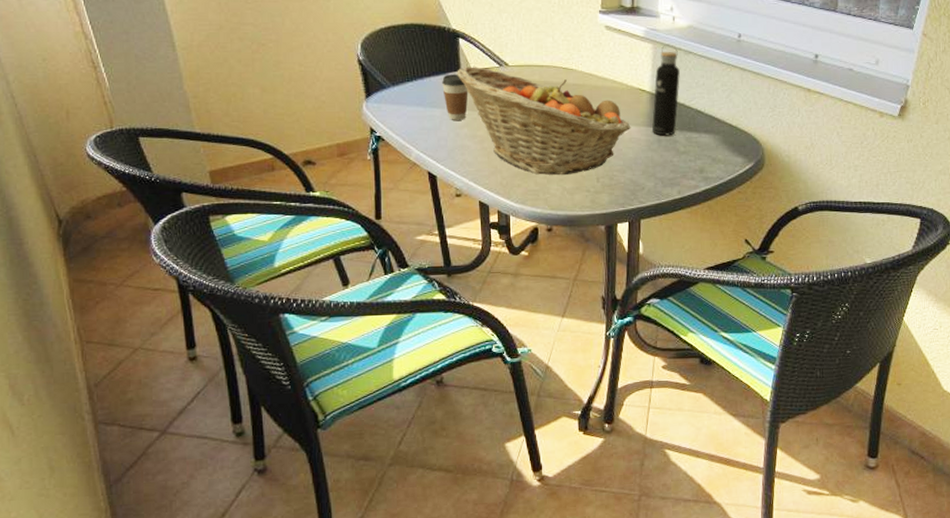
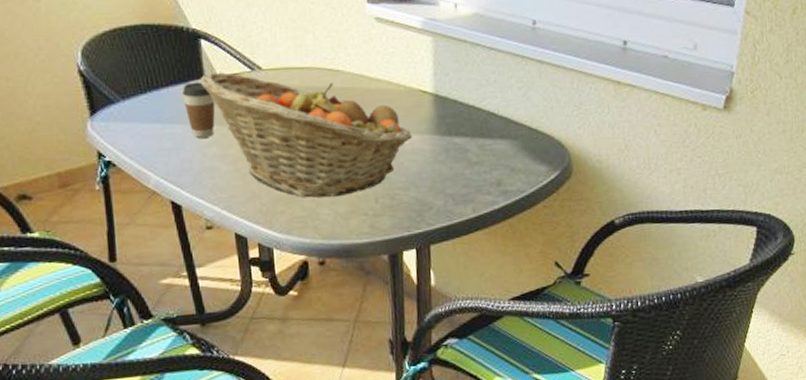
water bottle: present [652,44,680,136] -> none [437,35,468,145]

